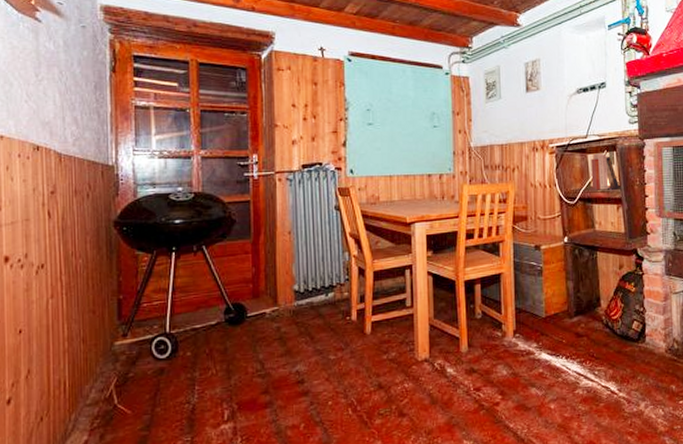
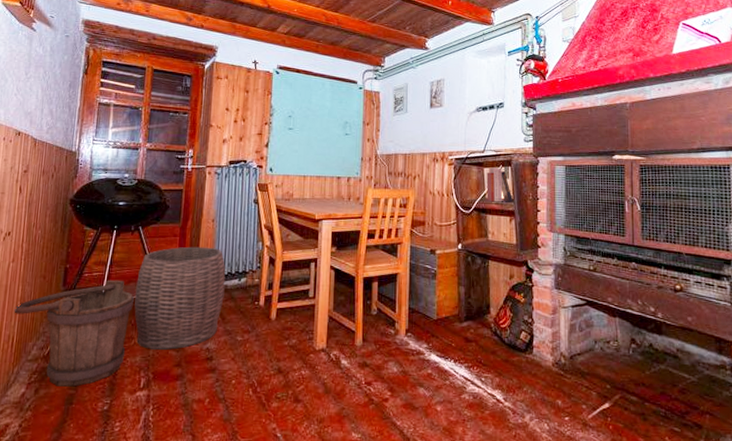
bucket: none [61,307,206,429] -> present [14,279,134,387]
woven basket: none [206,262,311,379] -> present [134,246,226,350]

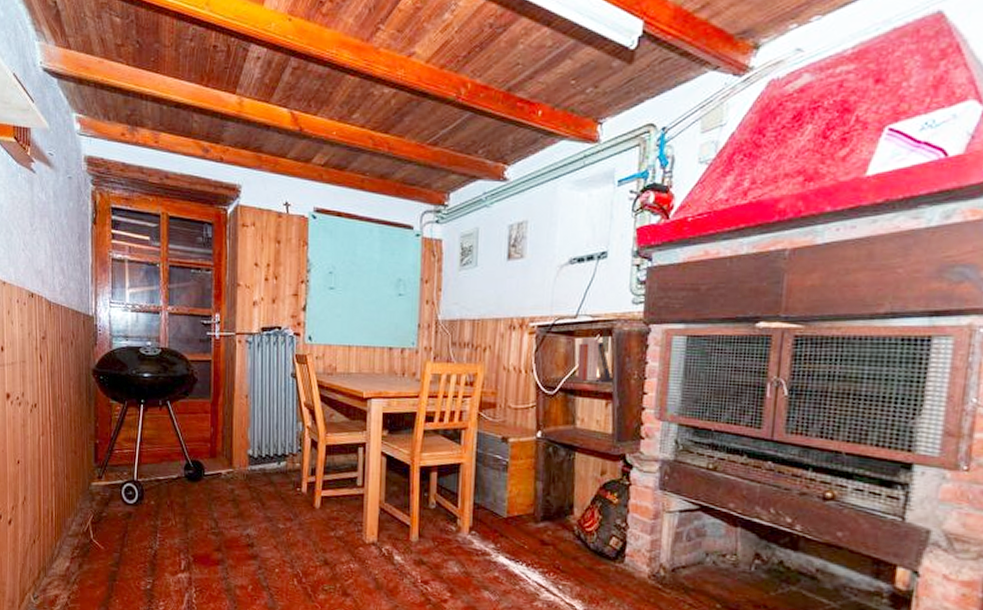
bucket: present [14,279,134,387] -> none [50,457,168,564]
woven basket: present [134,246,226,350] -> none [169,425,263,534]

